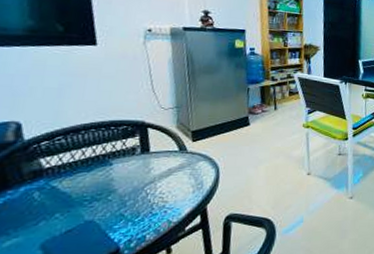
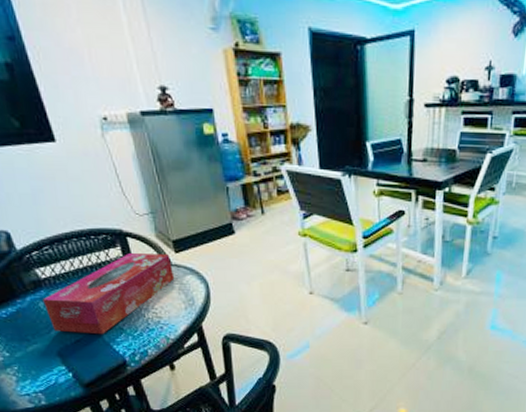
tissue box: none [39,142,188,223] -> present [43,253,175,335]

